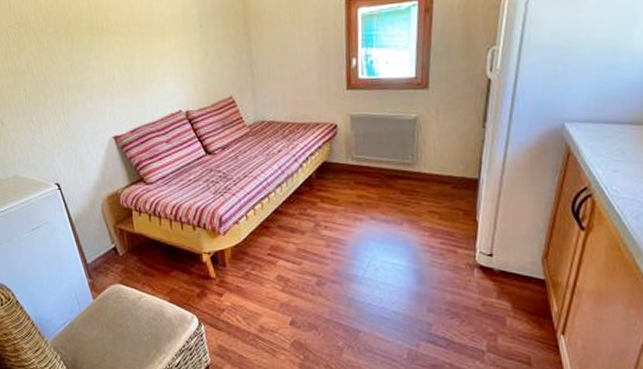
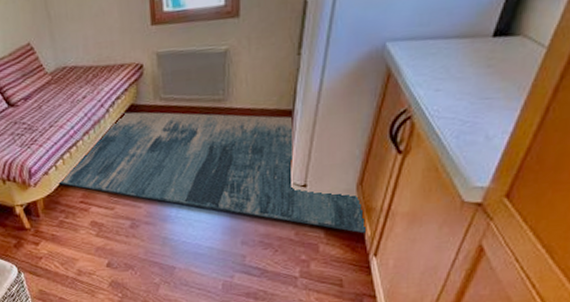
rug: none [246,168,552,310] -> present [57,112,366,234]

